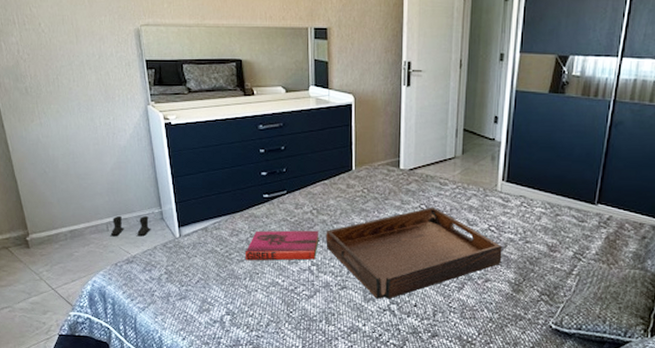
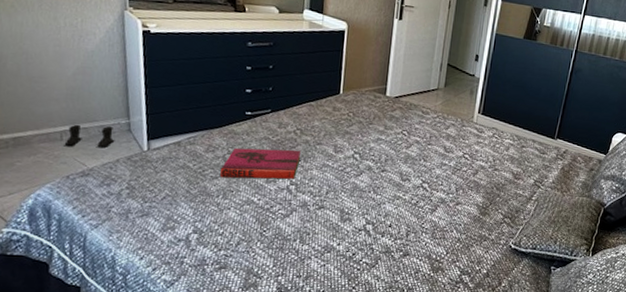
serving tray: present [326,207,502,299] -> none [306,133,474,220]

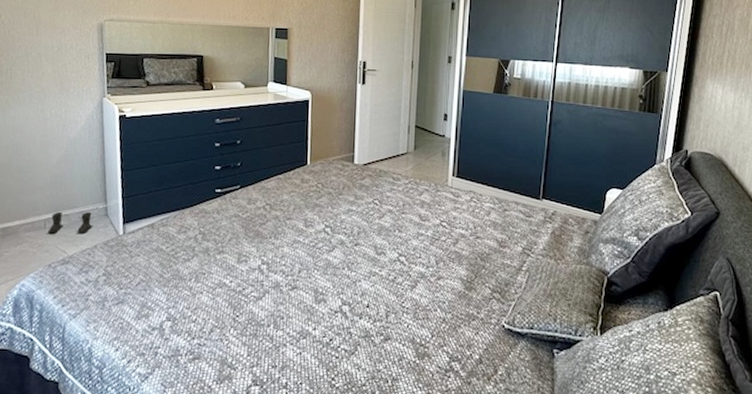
hardback book: present [220,148,301,179] -> none [192,226,271,260]

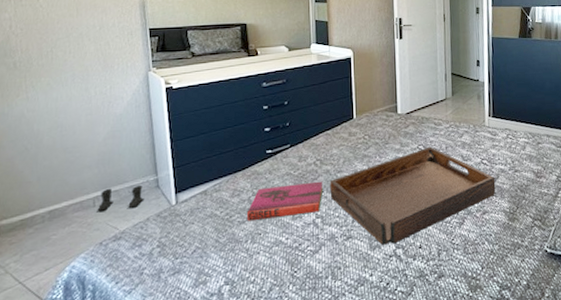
hardback book: none [192,226,271,260] -> present [247,181,324,222]
serving tray: none [277,202,454,300] -> present [330,146,496,245]

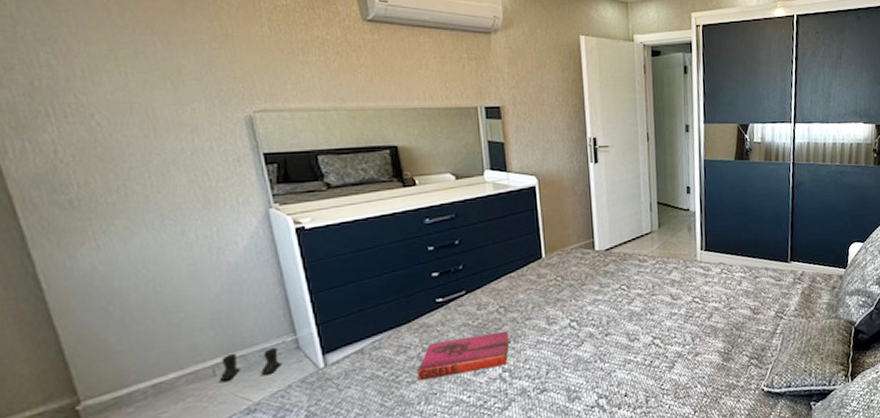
serving tray: present [330,146,496,245] -> none [517,286,709,396]

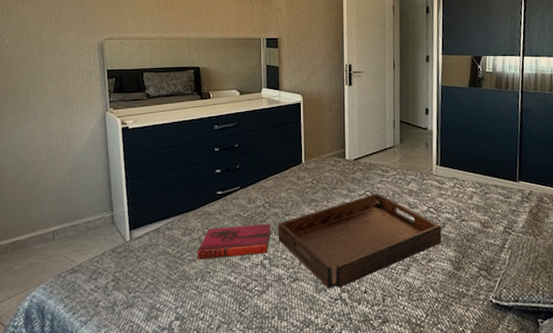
boots: present [219,348,282,383] -> none [56,221,101,246]
serving tray: none [517,286,709,396] -> present [278,193,442,288]

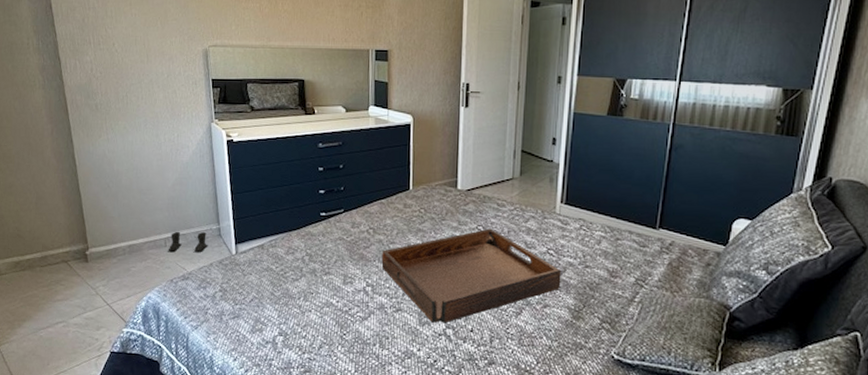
boots: none [56,221,101,246] -> present [168,231,208,253]
hardback book: present [198,223,272,260] -> none [301,249,375,281]

